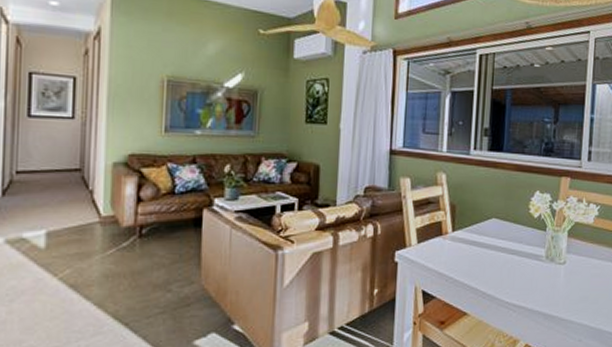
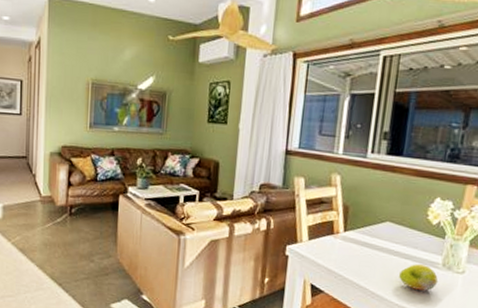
fruit: none [507,259,544,285] -> present [399,264,439,291]

